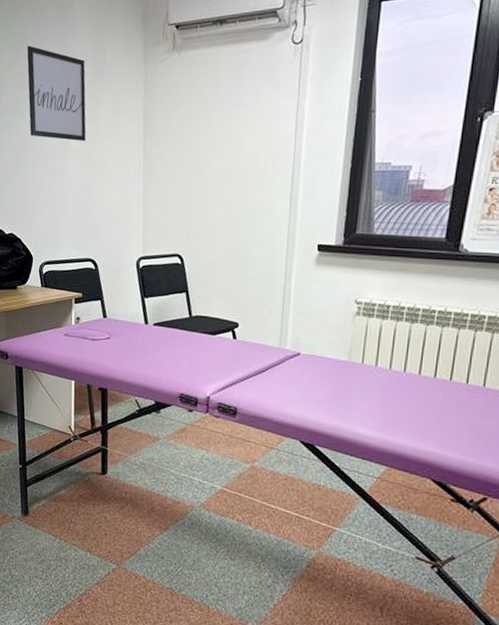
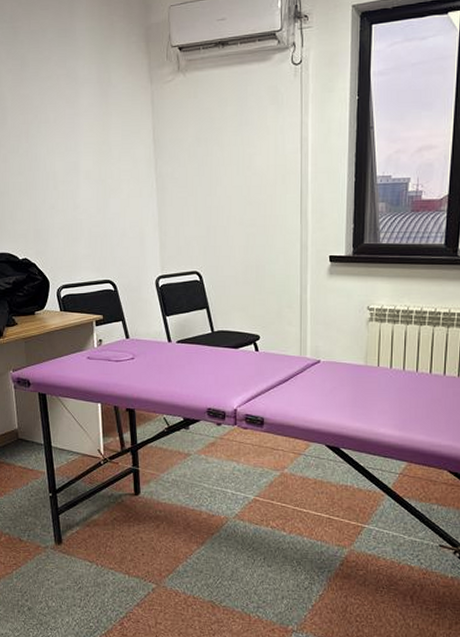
wall art: present [26,45,86,142] -> none [29,68,96,164]

